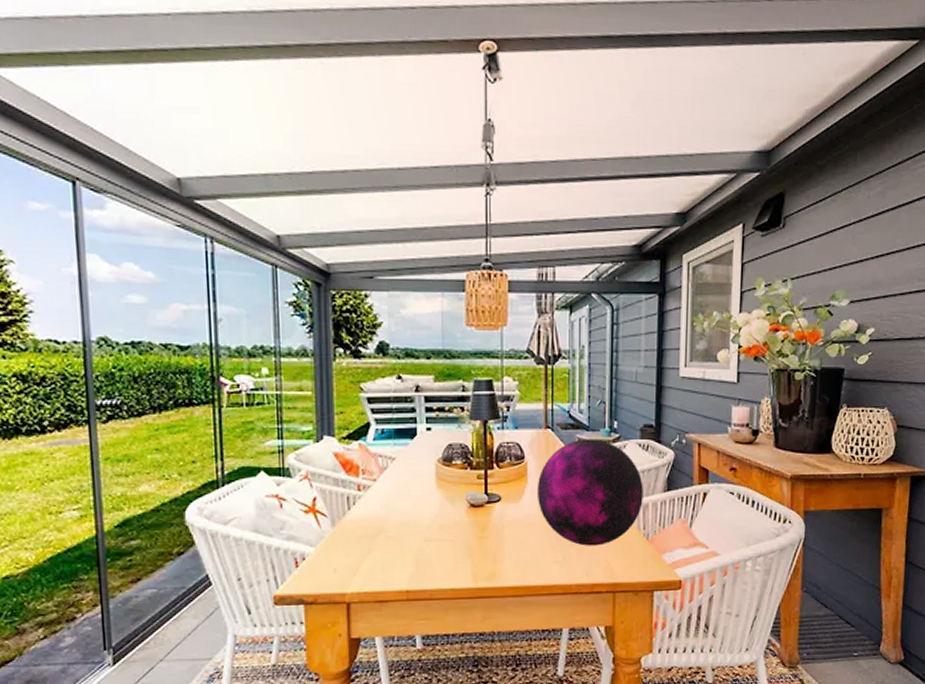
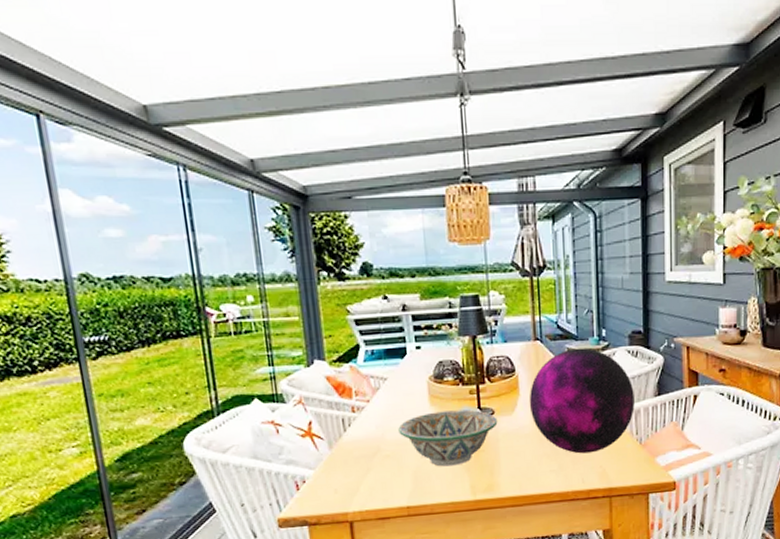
decorative bowl: none [403,494,504,551] -> present [398,409,498,467]

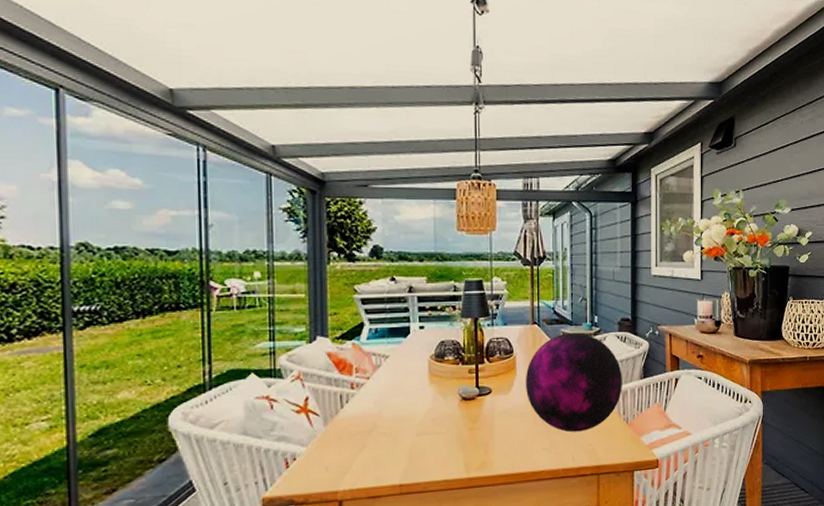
decorative bowl: present [398,409,498,467] -> none [396,388,494,444]

